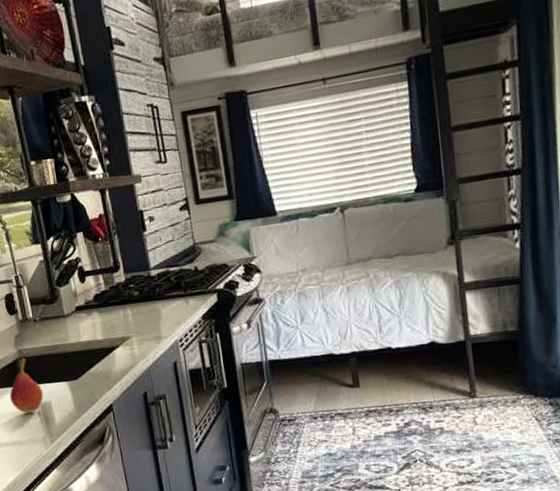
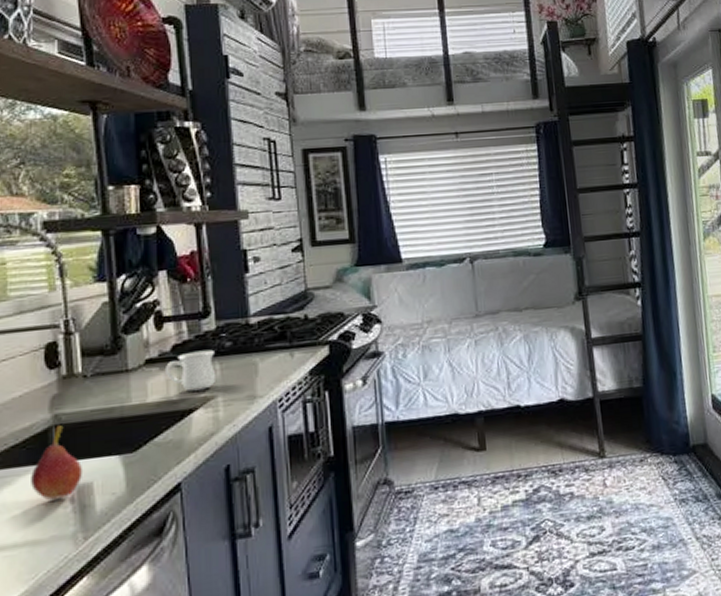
mug: none [91,298,129,333] -> present [166,349,215,391]

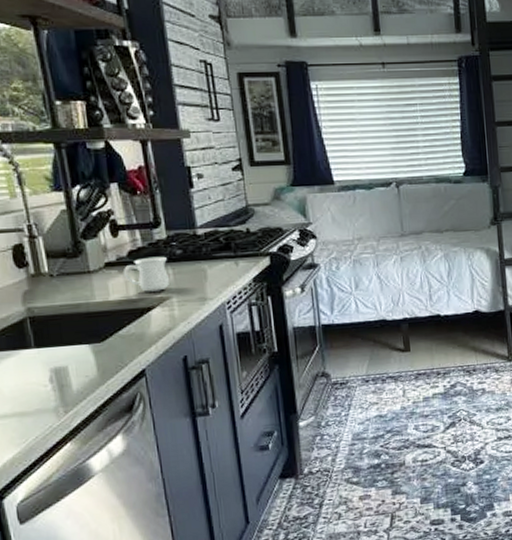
fruit: present [31,425,83,500] -> none [12,317,59,379]

